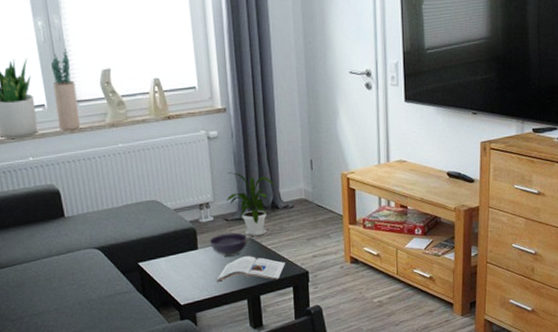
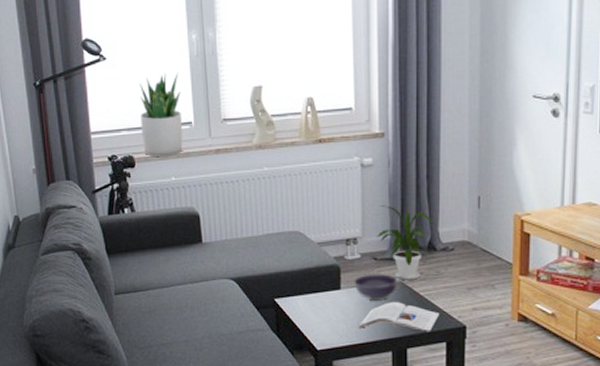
vase: present [51,48,81,131] -> none [201,63,227,151]

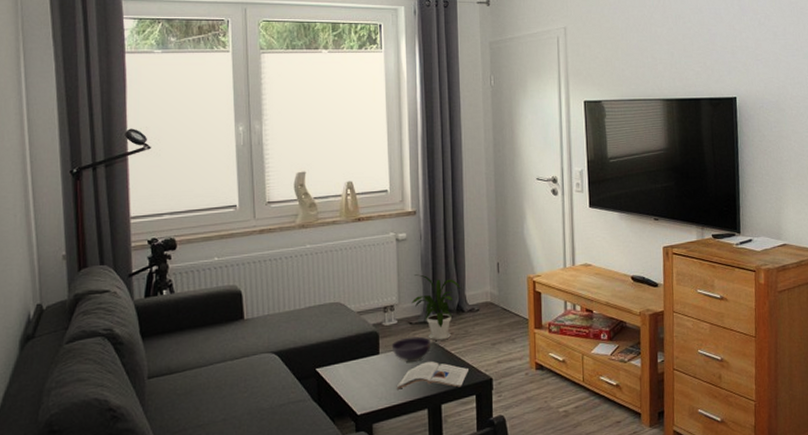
planter: present [140,73,183,158] -> none [184,161,227,240]

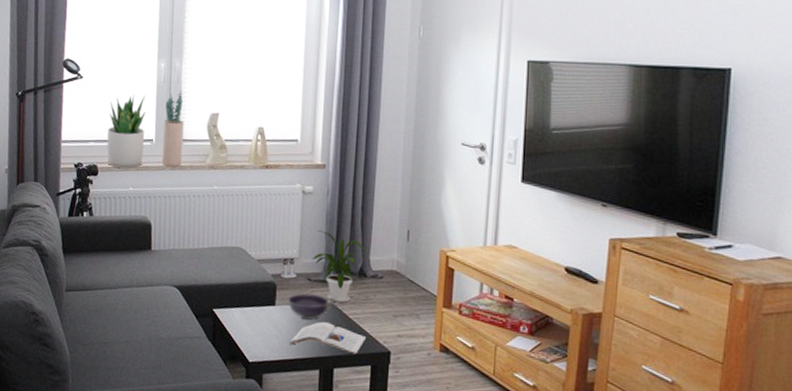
planter: none [184,161,227,240] -> present [106,95,146,170]
vase: none [246,152,271,232] -> present [161,90,184,168]

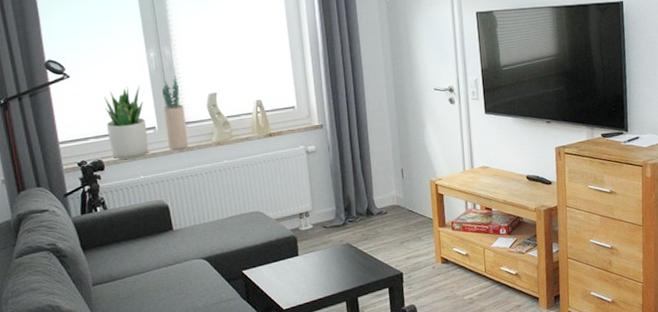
bowl: present [288,293,330,319] -> none [309,238,345,262]
magazine: present [289,322,367,355] -> none [316,260,382,286]
house plant: present [312,230,366,304] -> none [324,183,369,243]

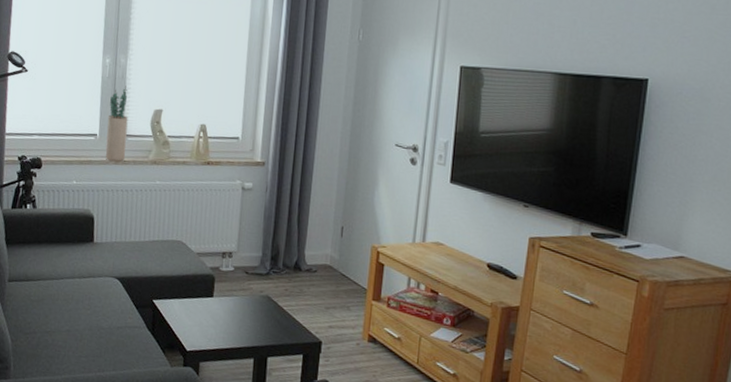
planter: present [104,86,149,160] -> none [51,89,91,163]

